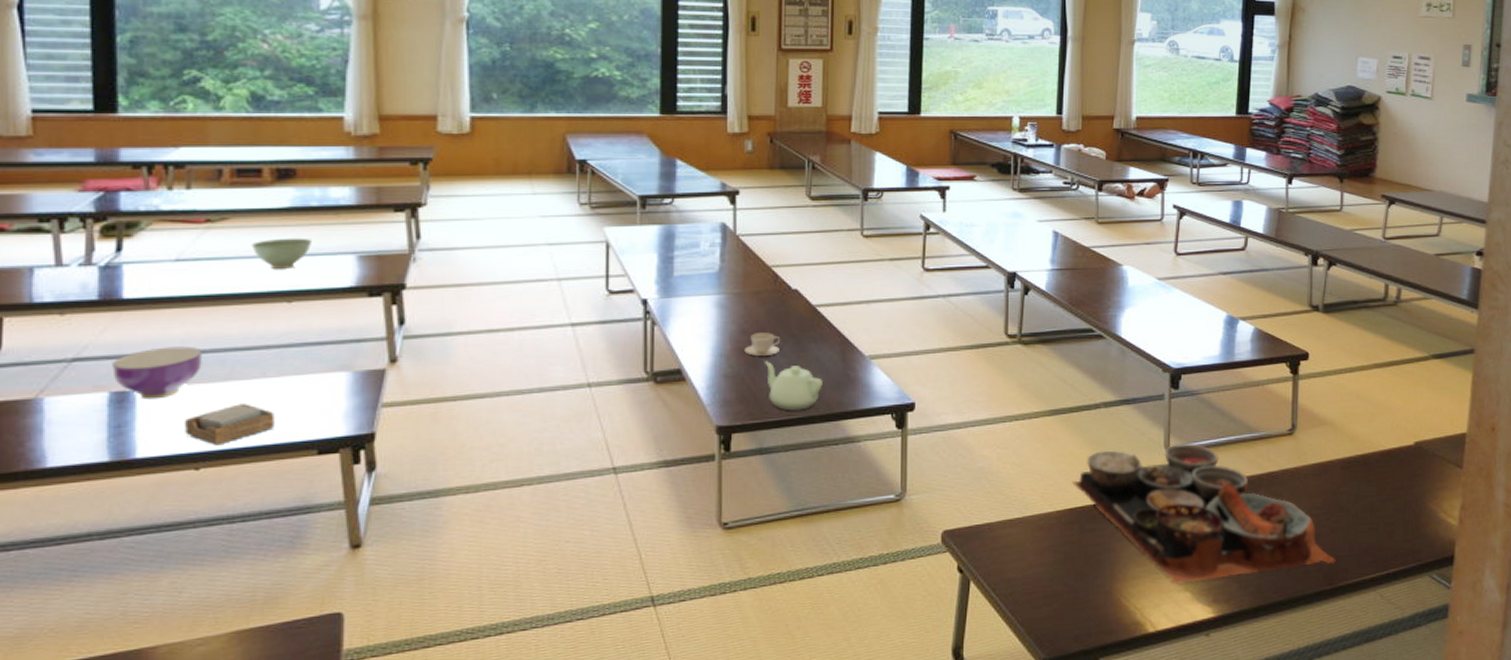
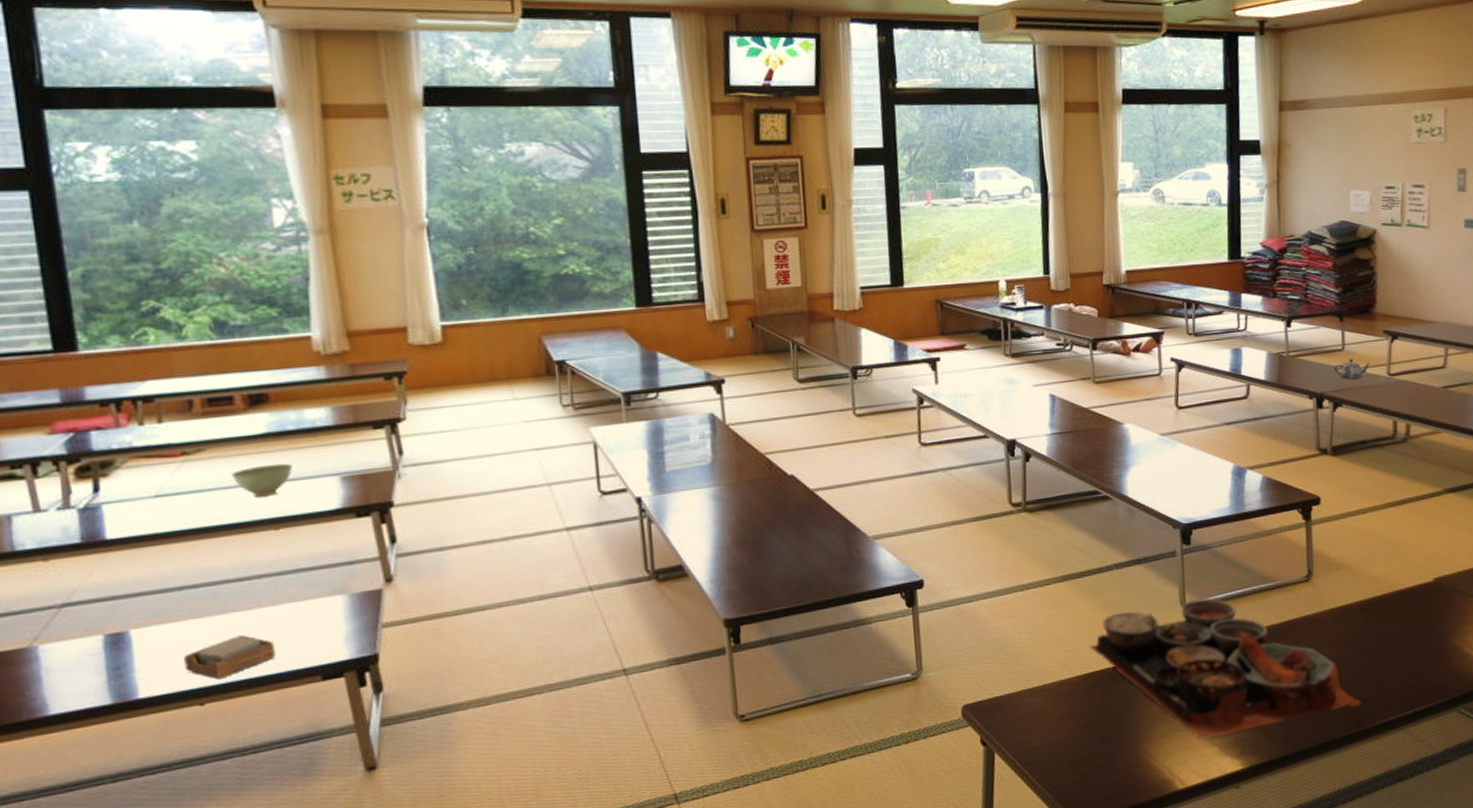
bowl: present [112,346,202,400] -> none [103,582,195,639]
teacup: present [744,333,781,356] -> none [745,521,782,546]
teapot: present [765,361,823,411] -> none [767,550,828,598]
teapot: none [1331,220,1367,240] -> present [1334,359,1371,380]

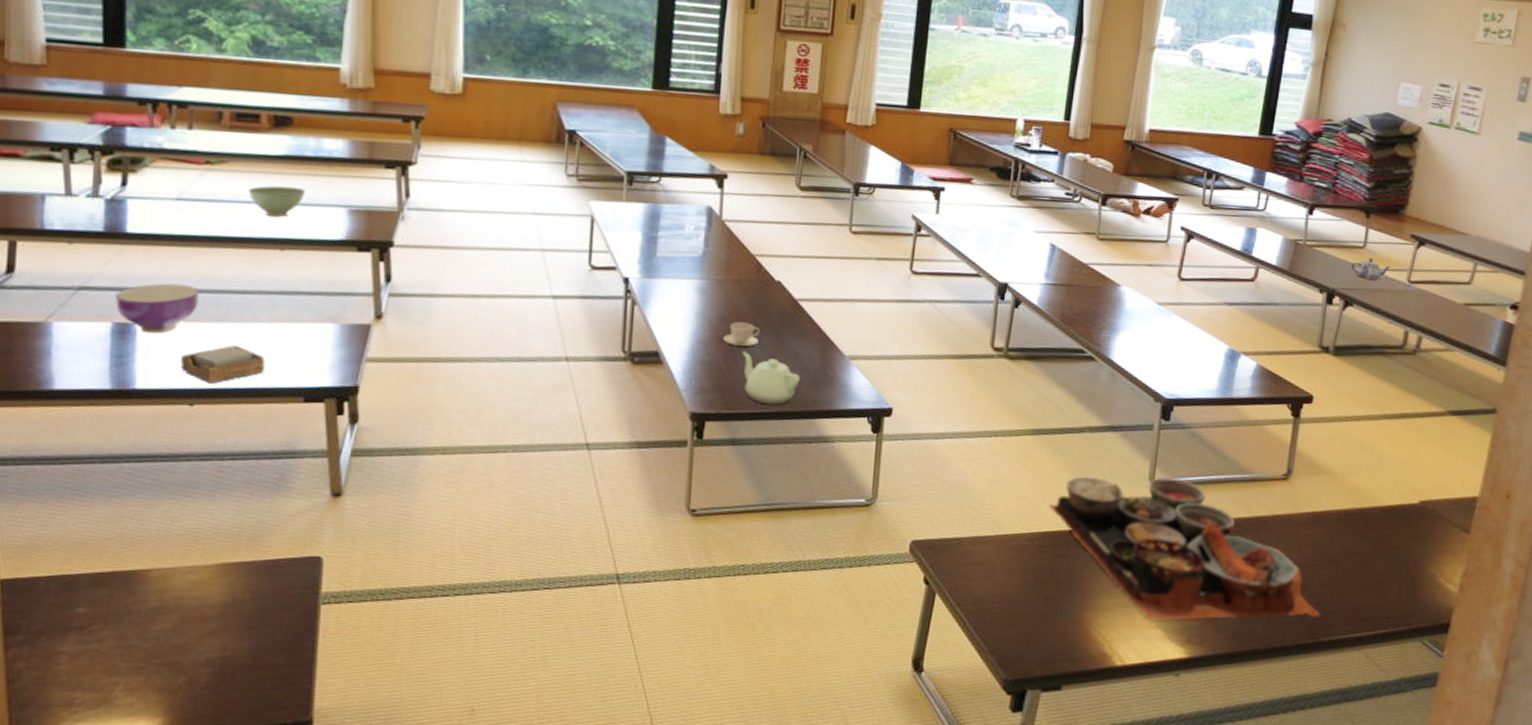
bowl: none [103,582,195,639] -> present [115,283,199,334]
teacup: none [745,521,782,546] -> present [723,322,761,346]
teapot: none [767,550,828,598] -> present [743,351,800,405]

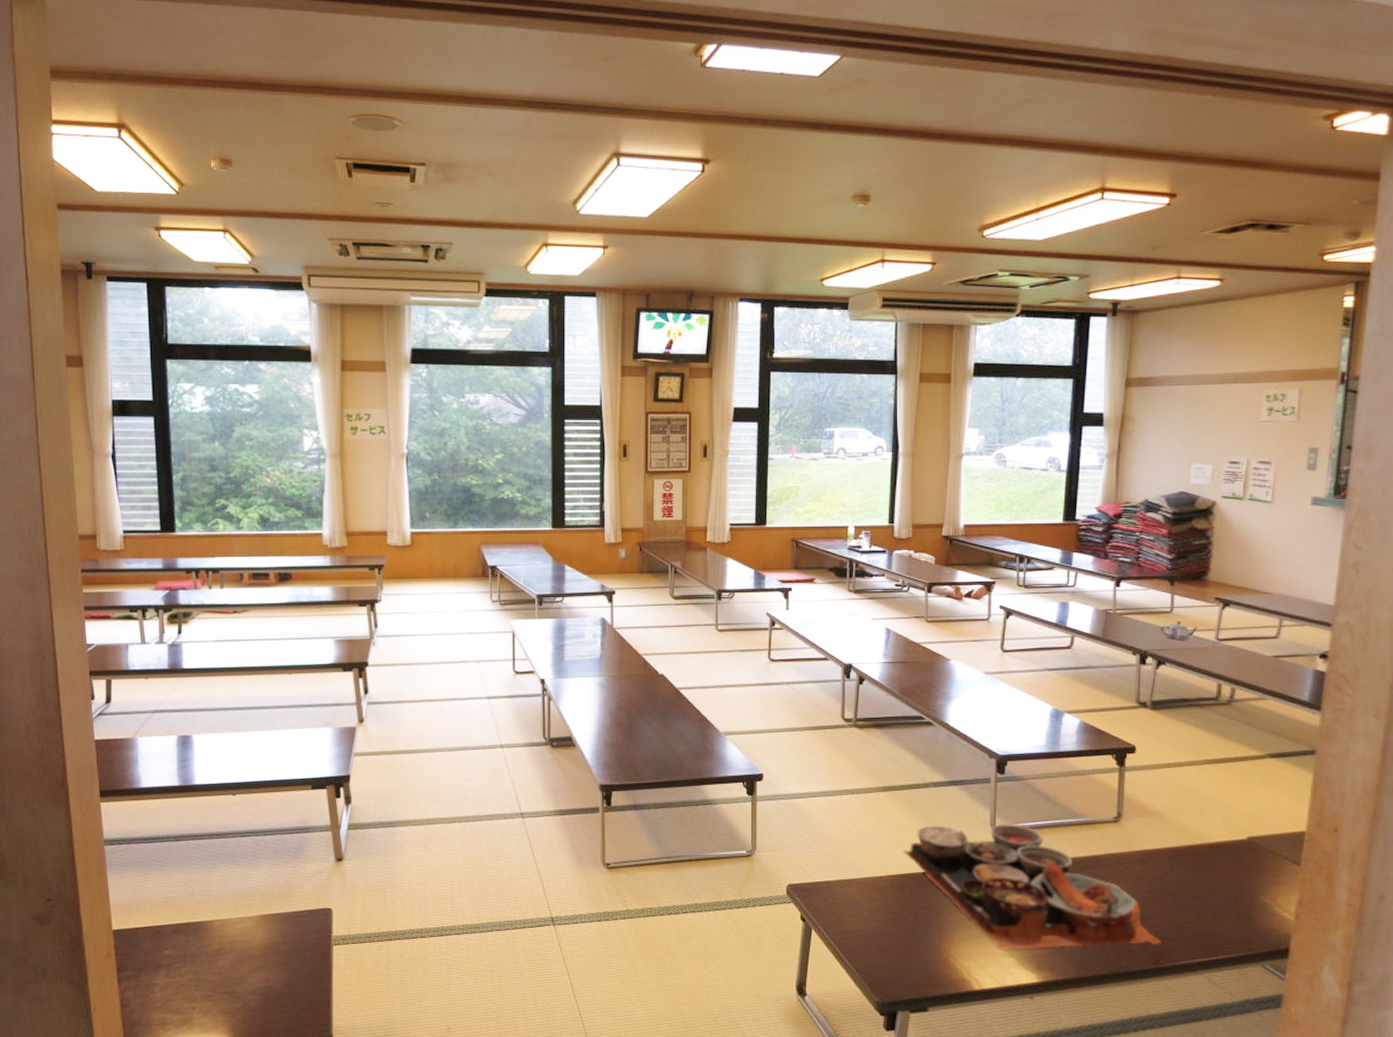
bowl: present [115,283,199,334] -> none [178,704,235,742]
napkin holder: present [181,345,265,384] -> none [225,748,283,778]
bowl: present [248,185,306,217] -> none [264,625,304,649]
teacup: present [723,322,761,346] -> none [621,709,651,728]
teapot: present [743,351,800,405] -> none [638,733,685,775]

